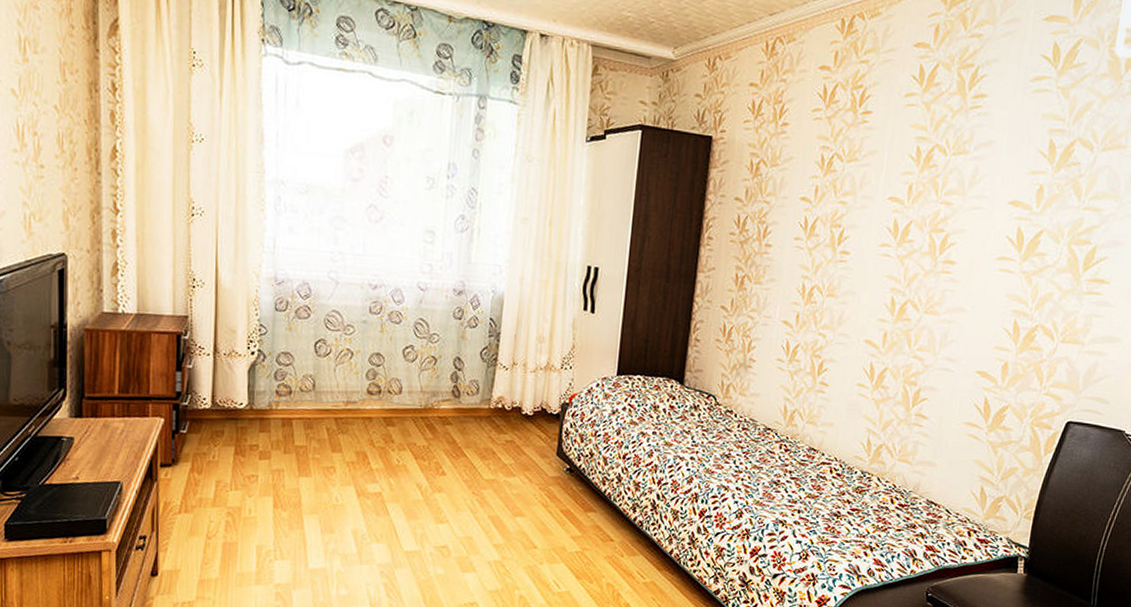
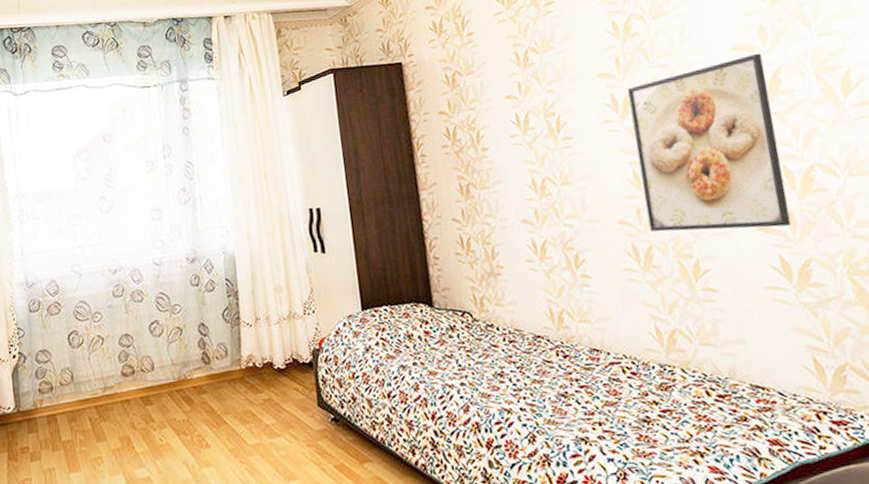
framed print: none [890,212,1032,374] -> present [627,53,791,232]

